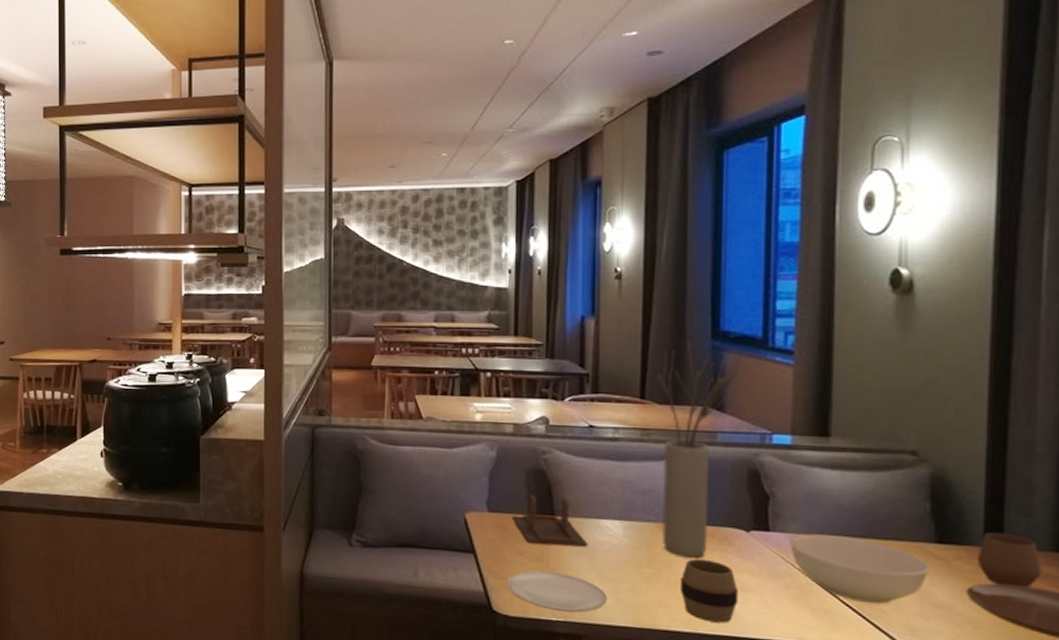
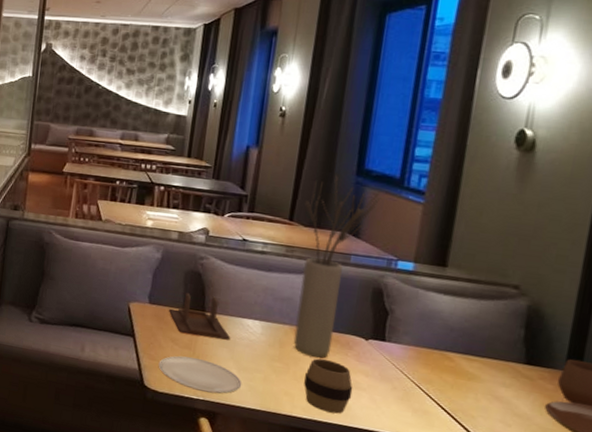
bowl: present [790,534,931,604] -> none [401,346,518,410]

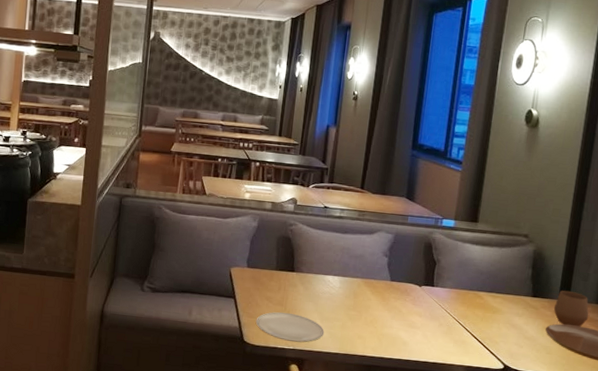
napkin holder: present [169,292,231,340] -> none [264,255,315,295]
vase: present [293,176,381,358] -> none [364,150,430,305]
cup: present [304,358,353,414] -> none [373,305,410,350]

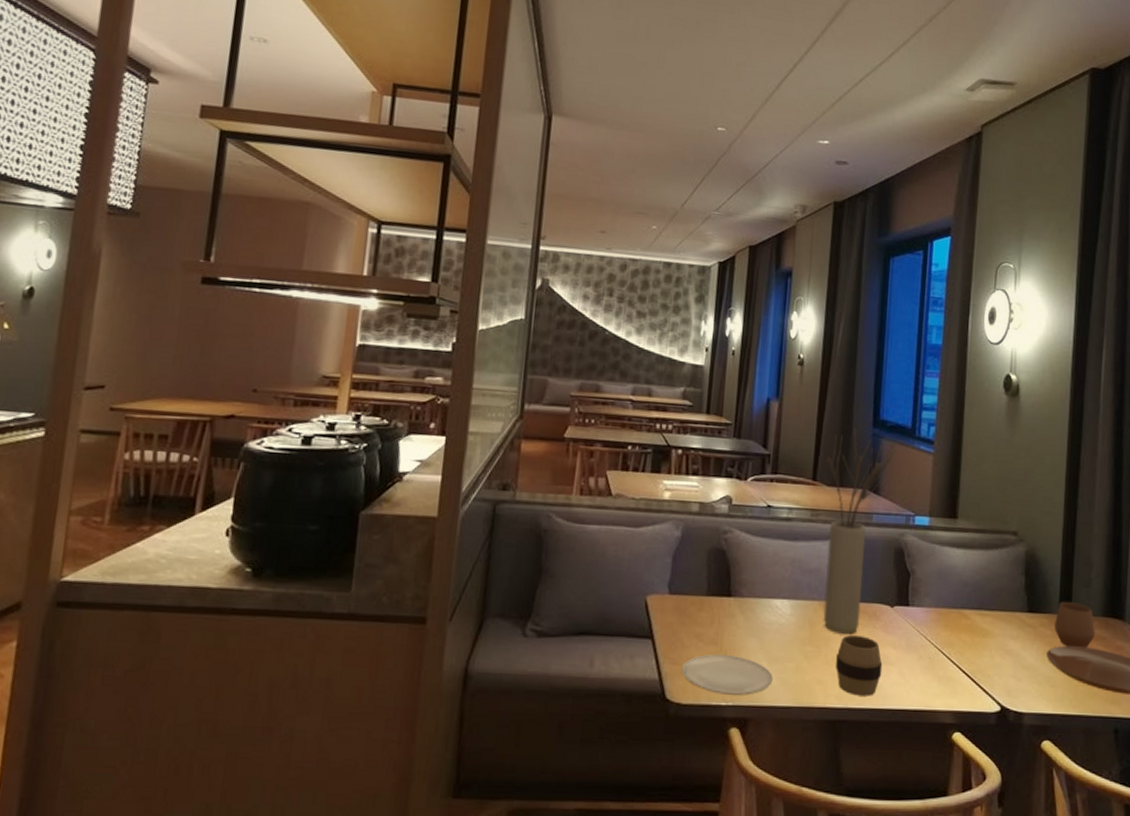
vase: none [364,150,430,305] -> present [823,428,896,634]
cup: none [373,305,410,350] -> present [836,634,883,696]

